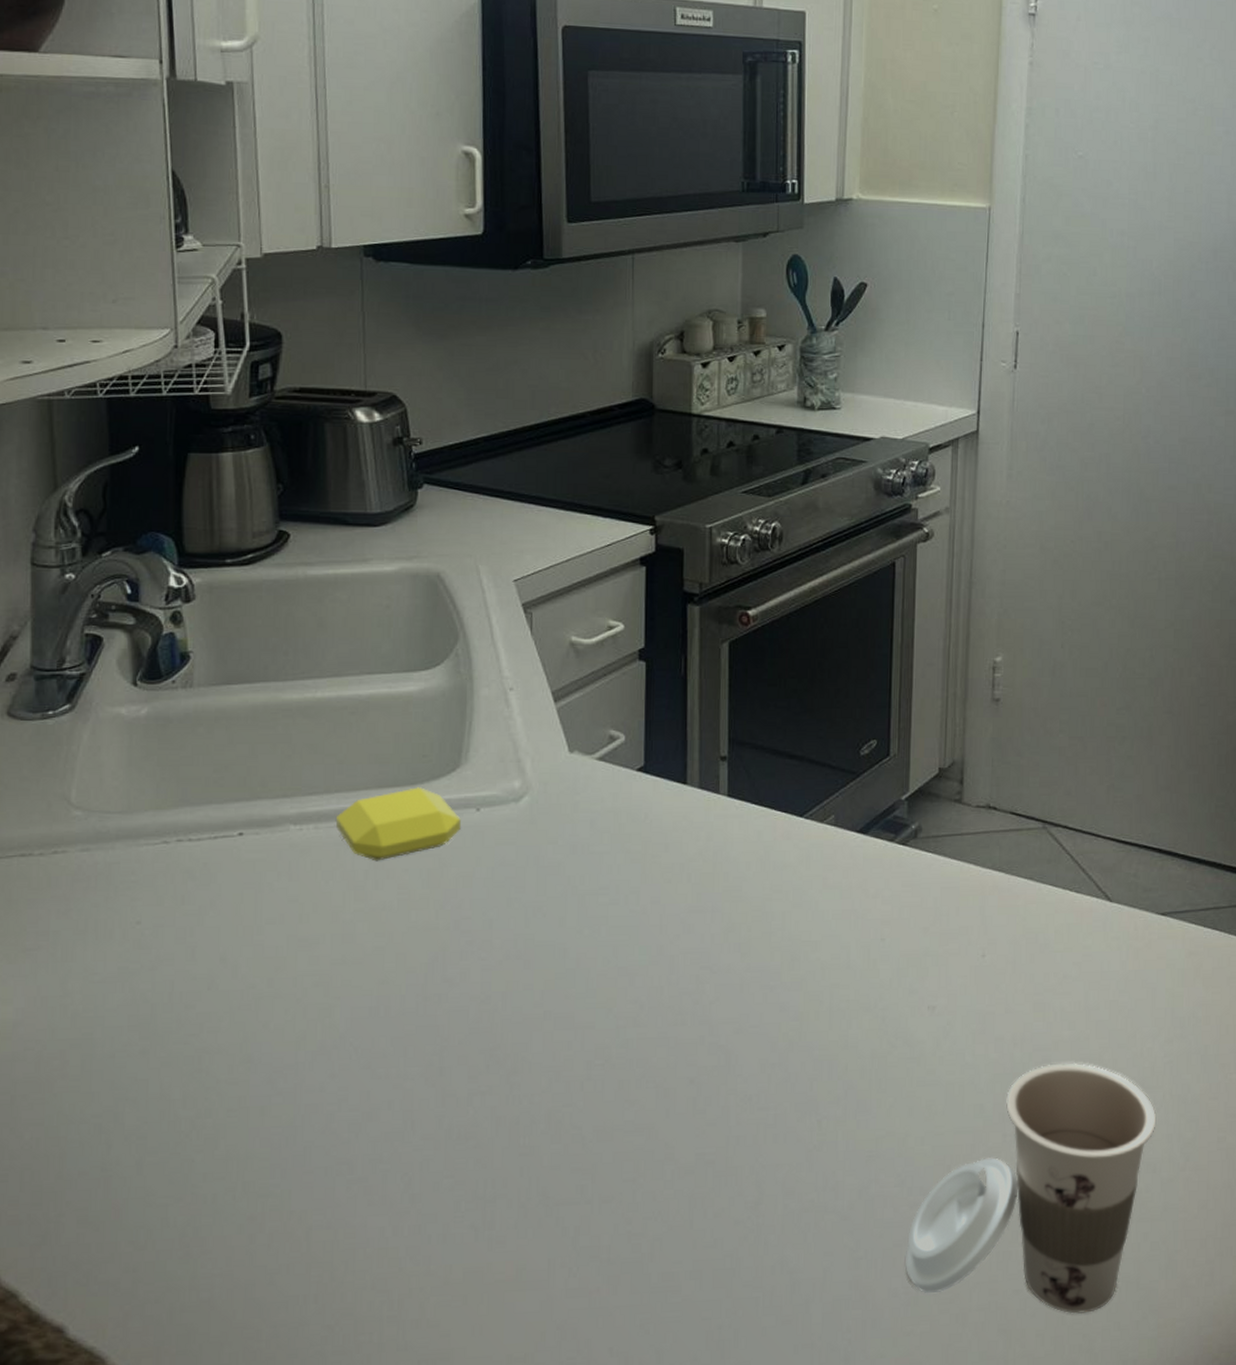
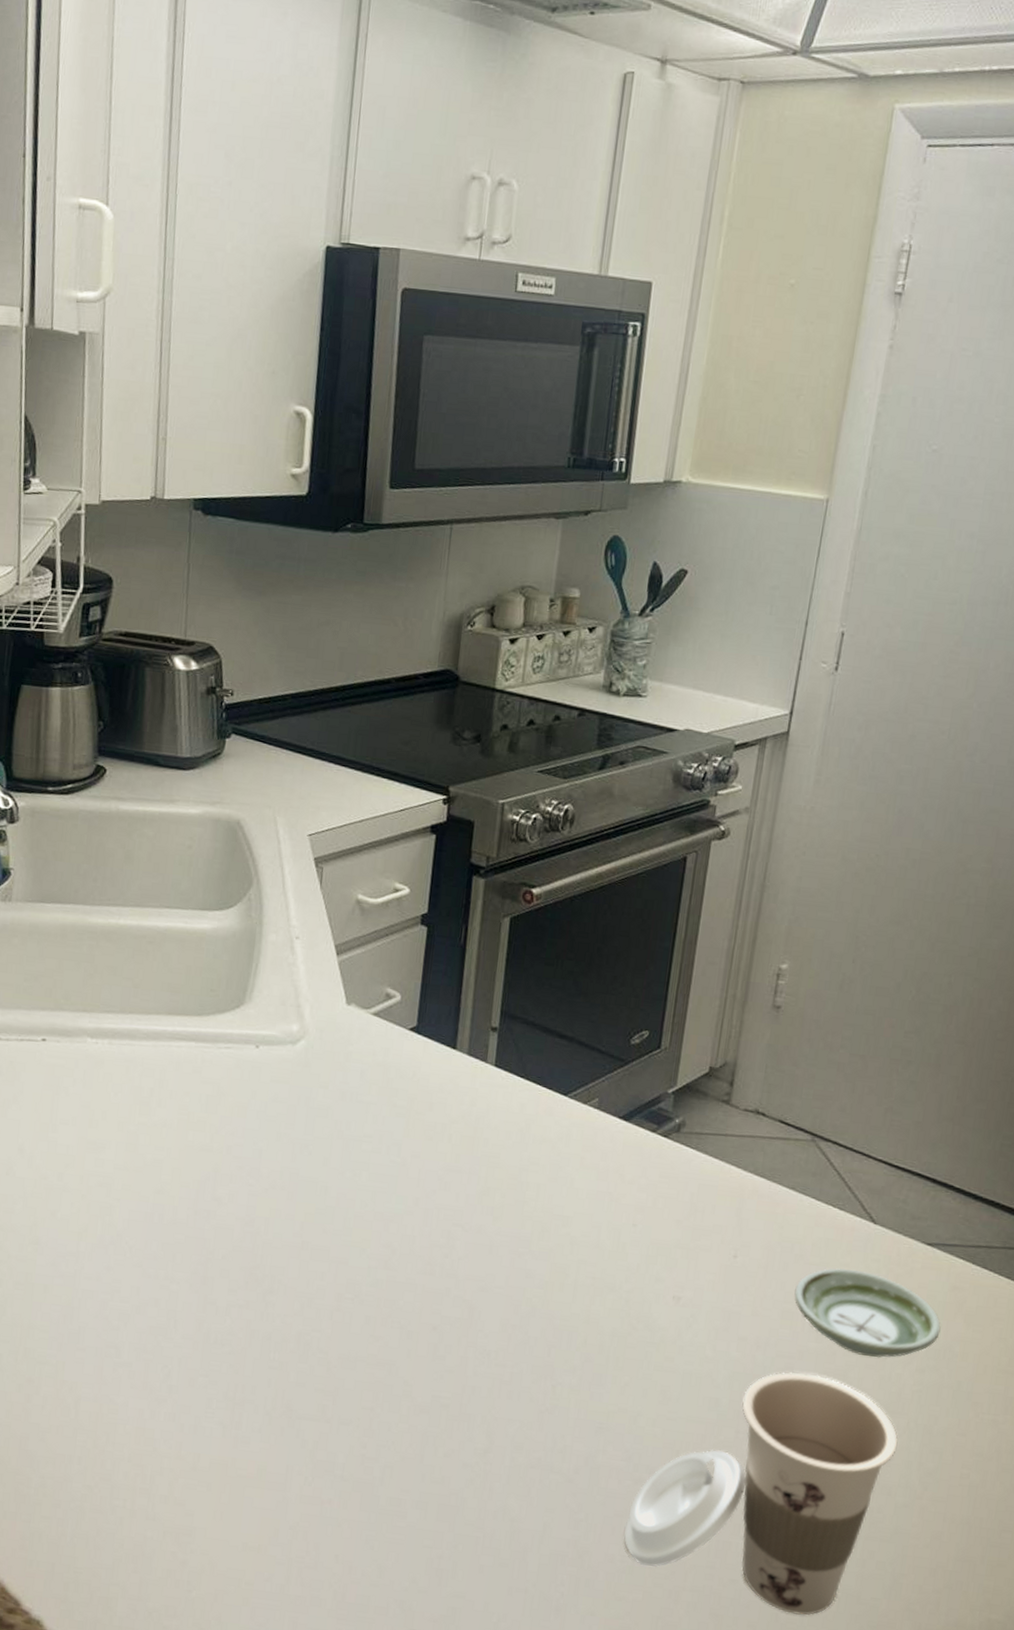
soap bar: present [335,787,461,861] -> none [127,1018,241,1082]
saucer: none [1044,951,1183,1036] -> present [794,1268,941,1358]

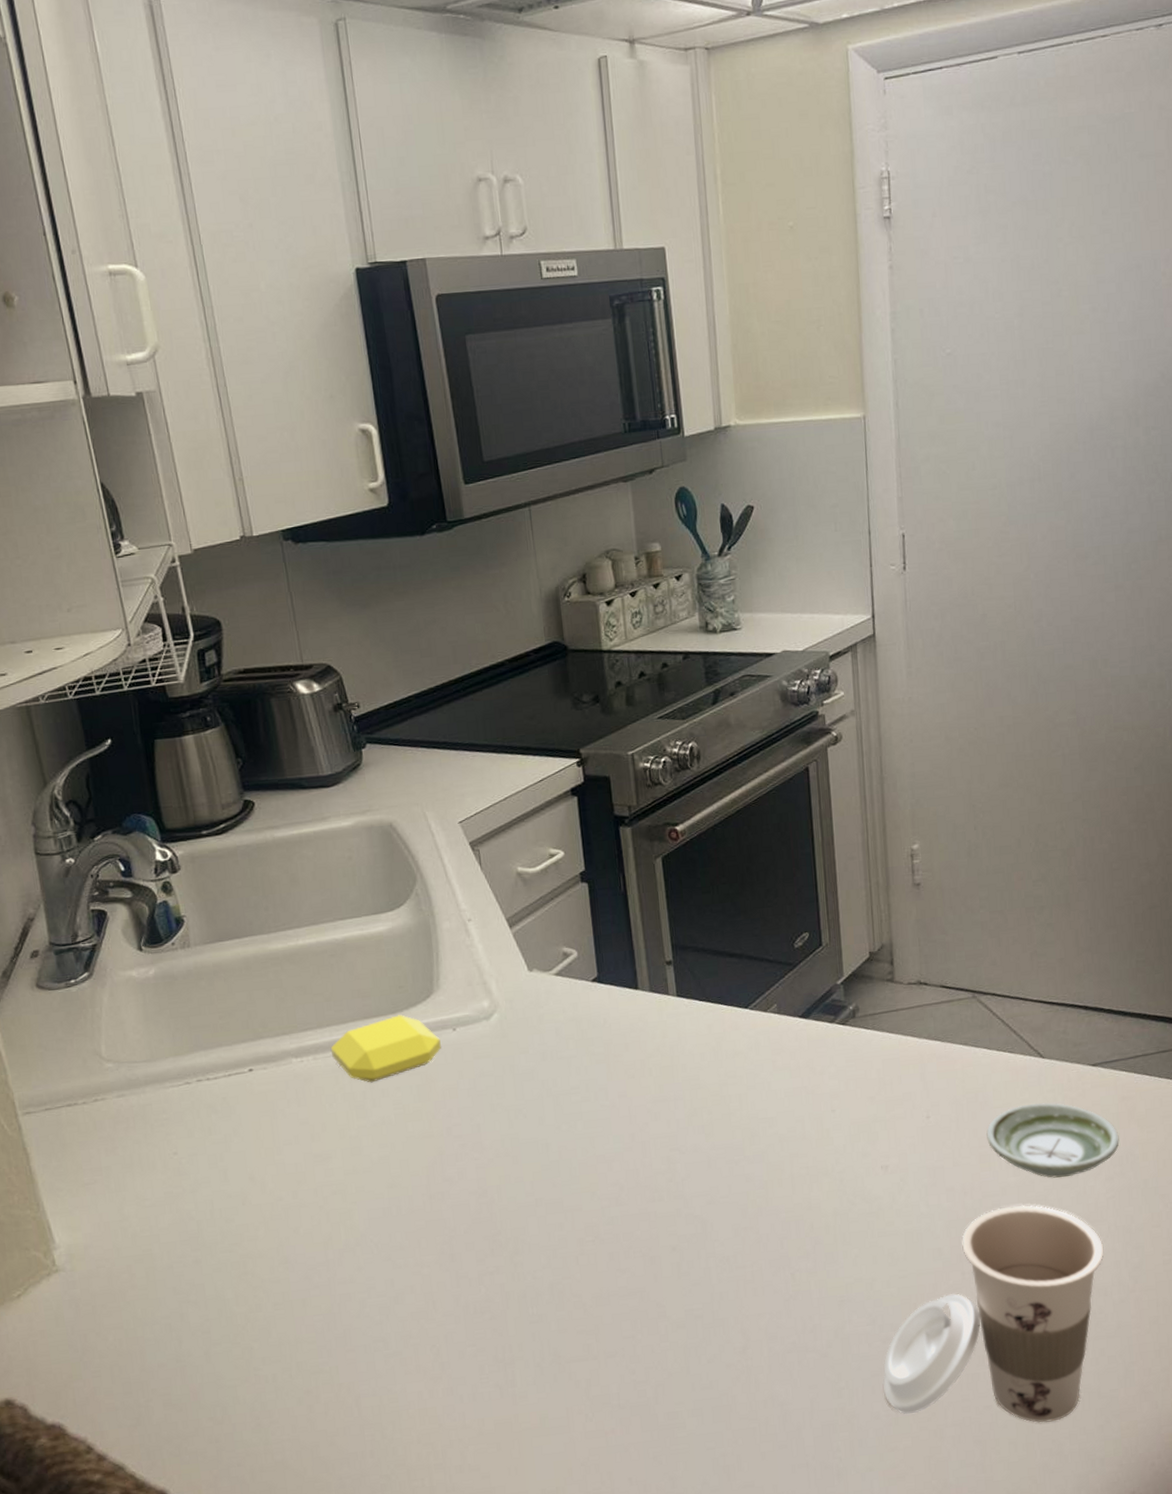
soap bar: none [127,1018,241,1082] -> present [330,1015,441,1083]

